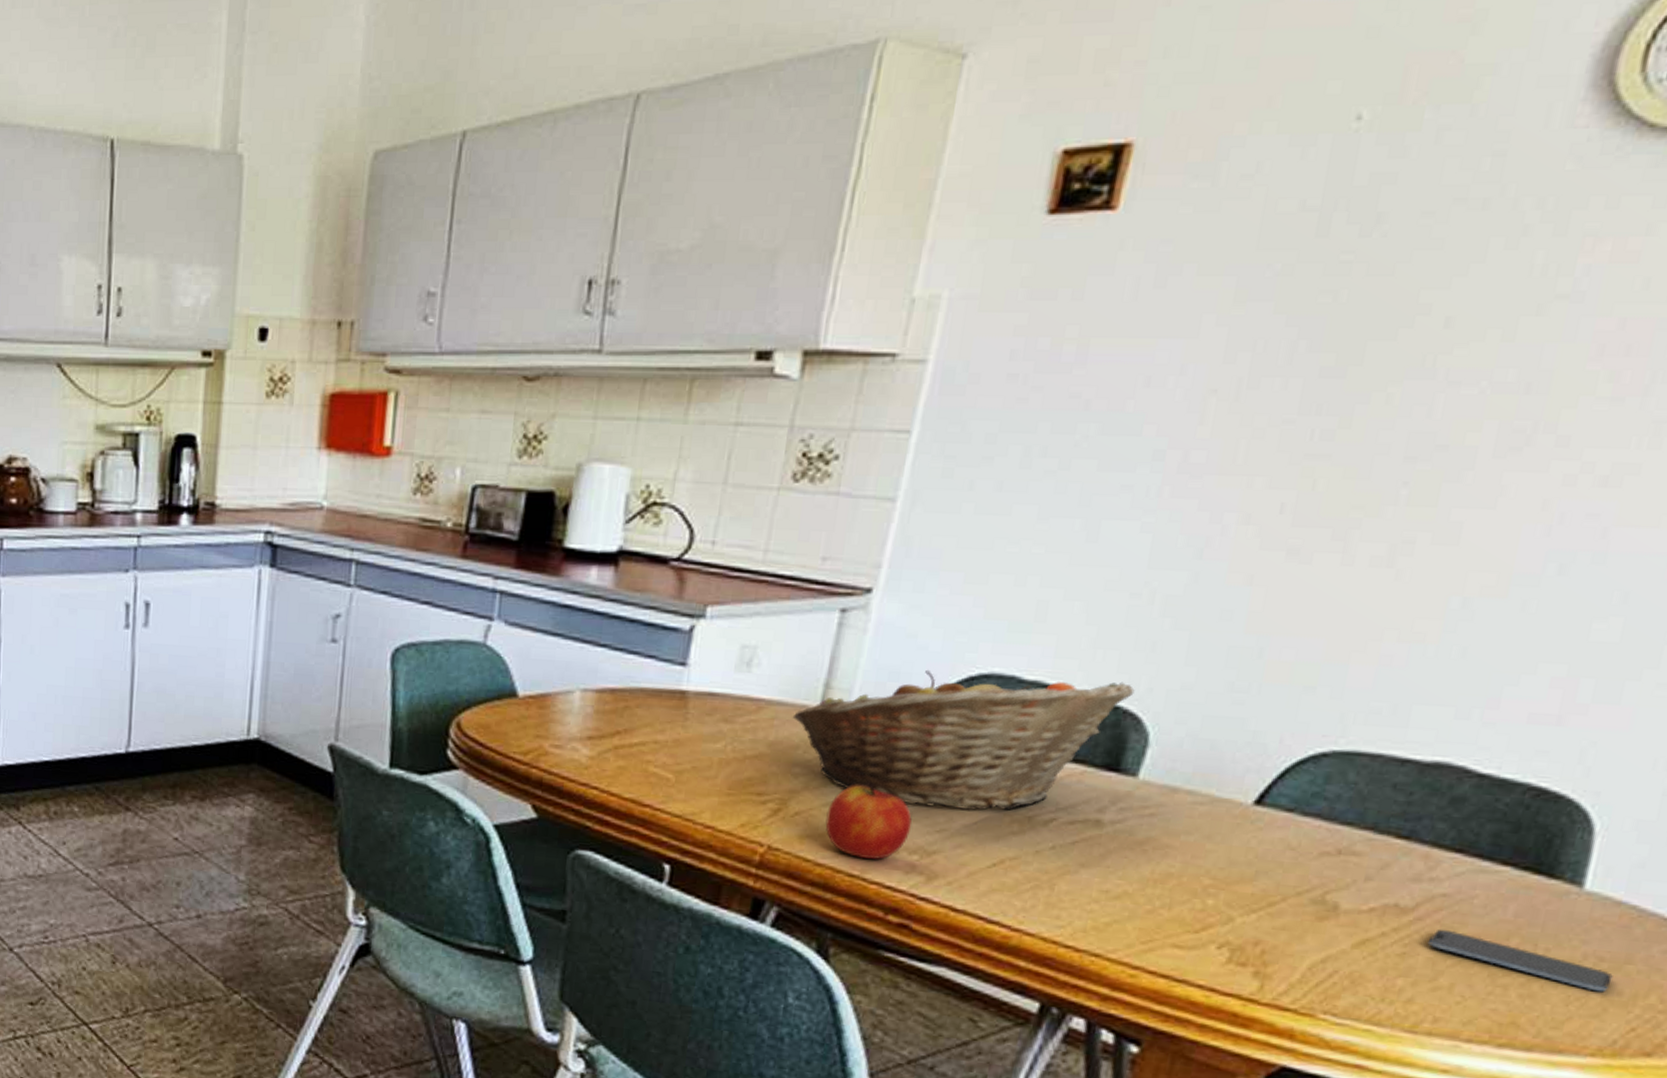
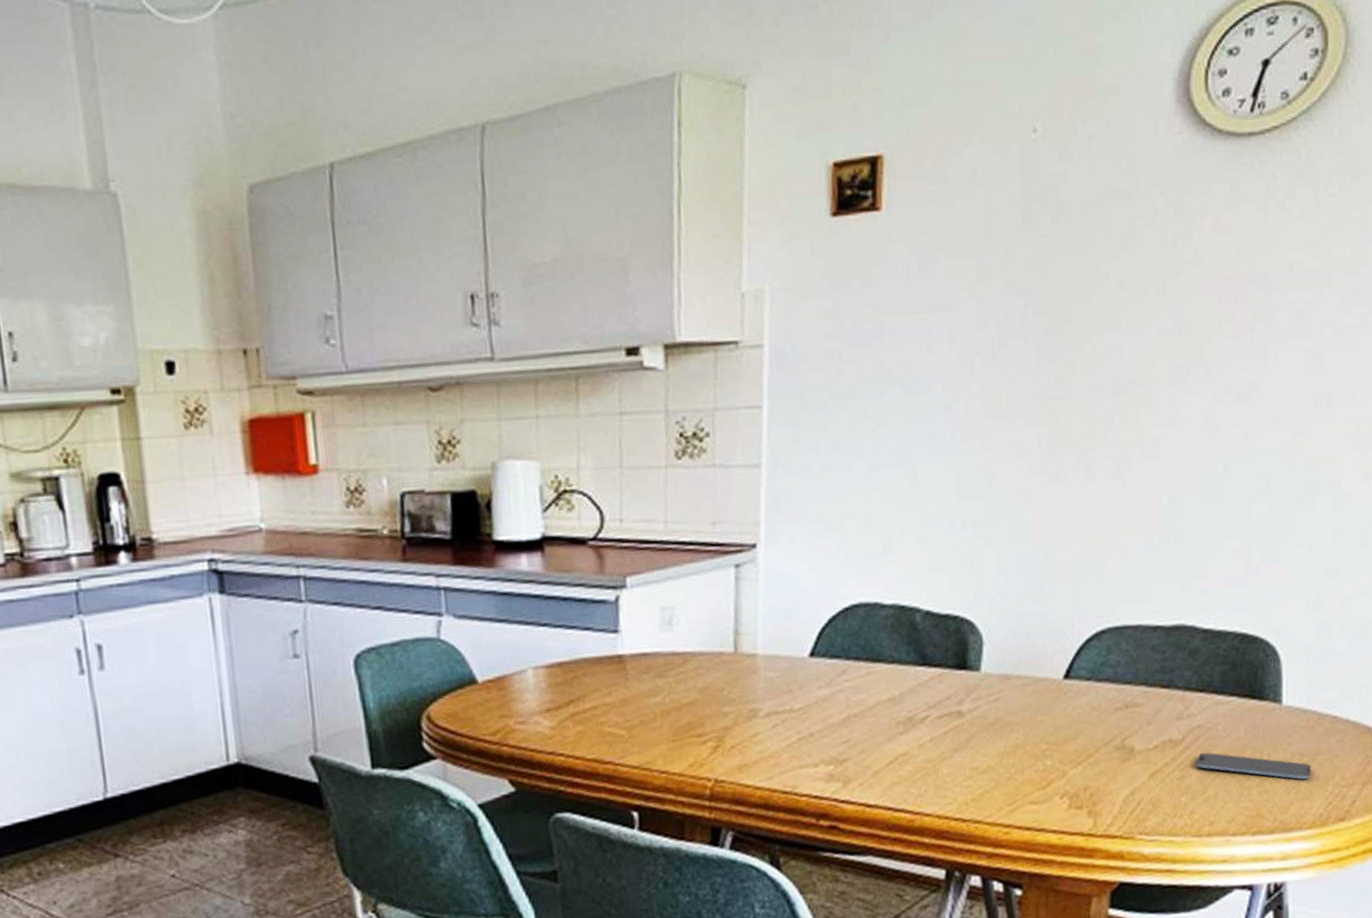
fruit basket: present [792,669,1135,810] -> none [714,595,966,724]
apple: present [825,782,912,860] -> none [756,710,823,777]

